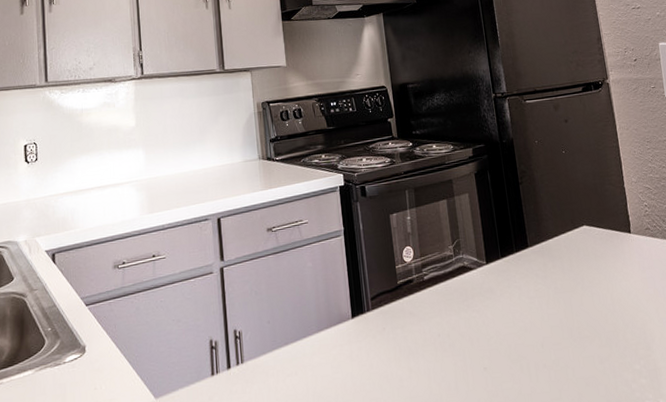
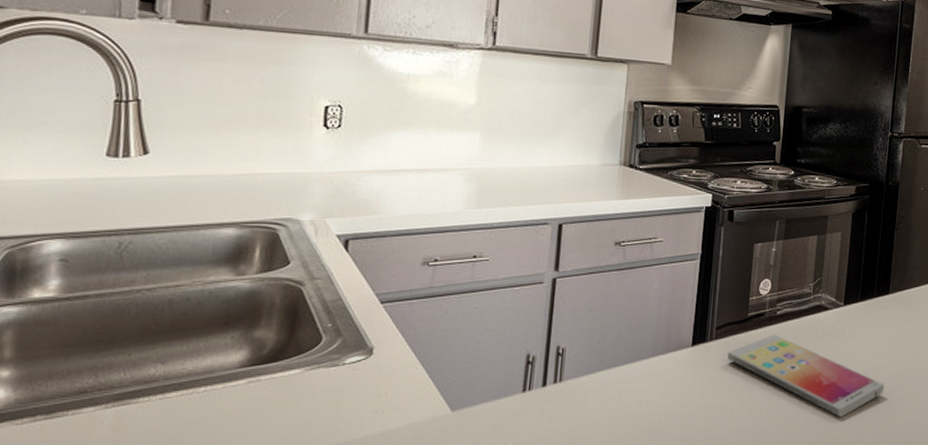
smartphone: none [386,299,546,377] -> present [727,334,885,417]

